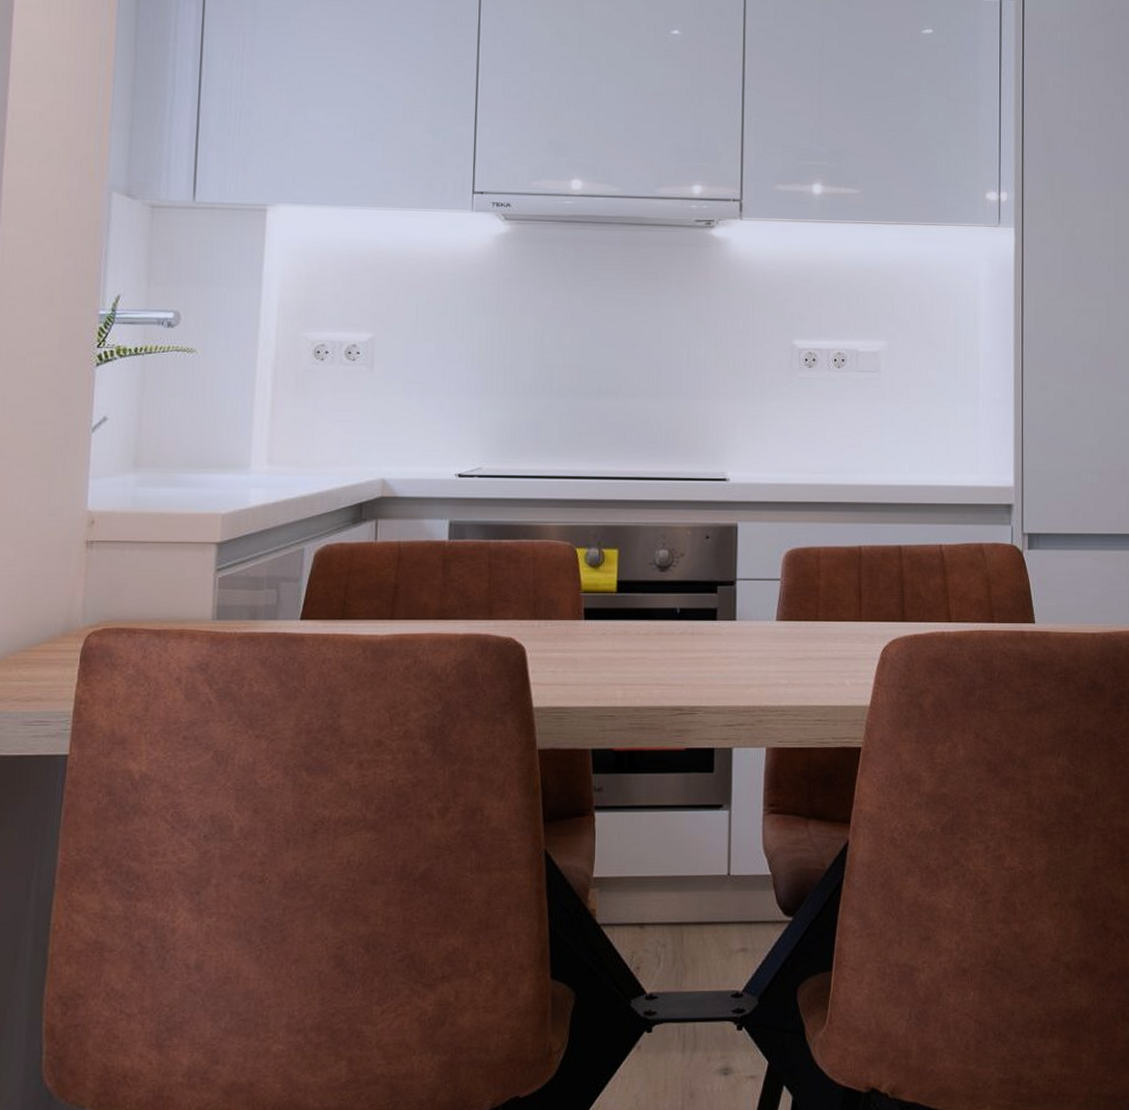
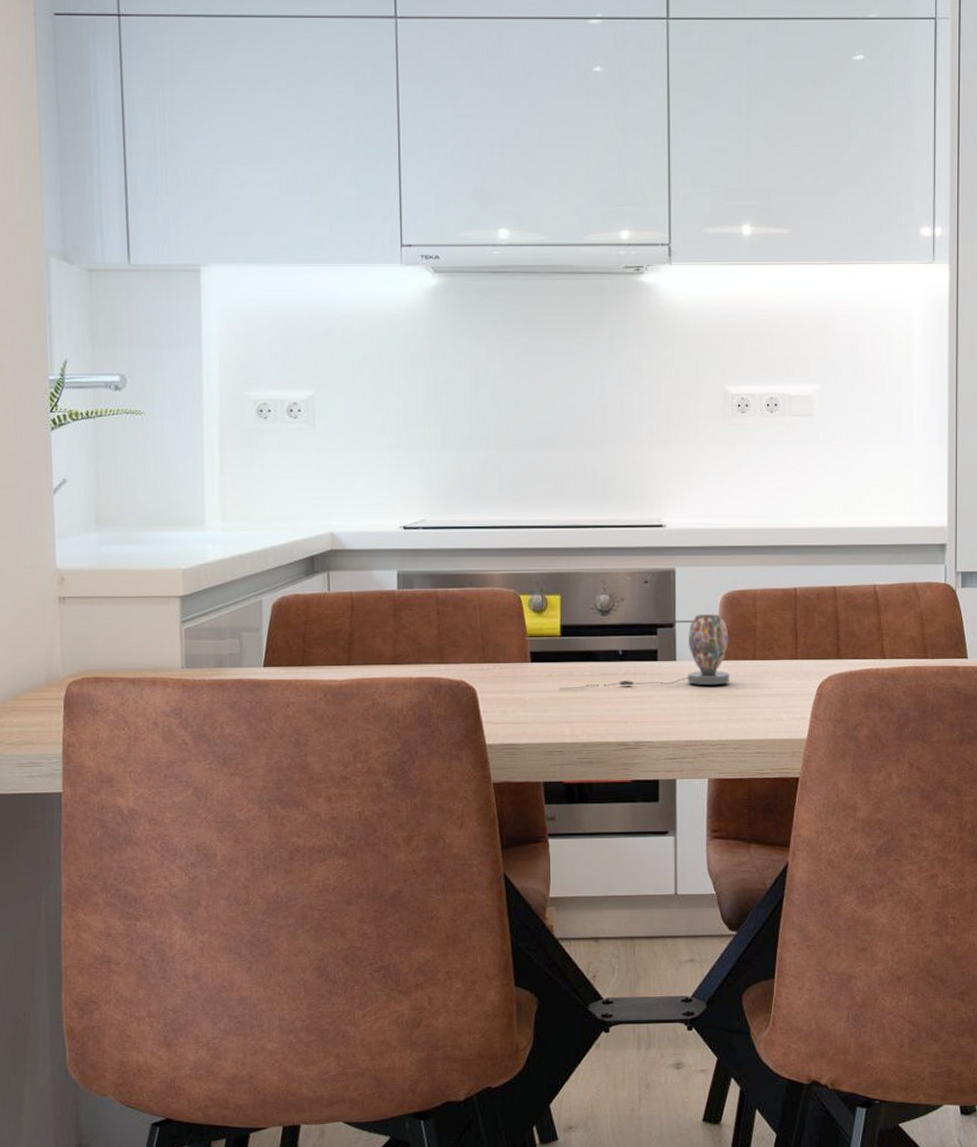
decorative vase: none [613,572,792,650] -> present [560,614,730,690]

